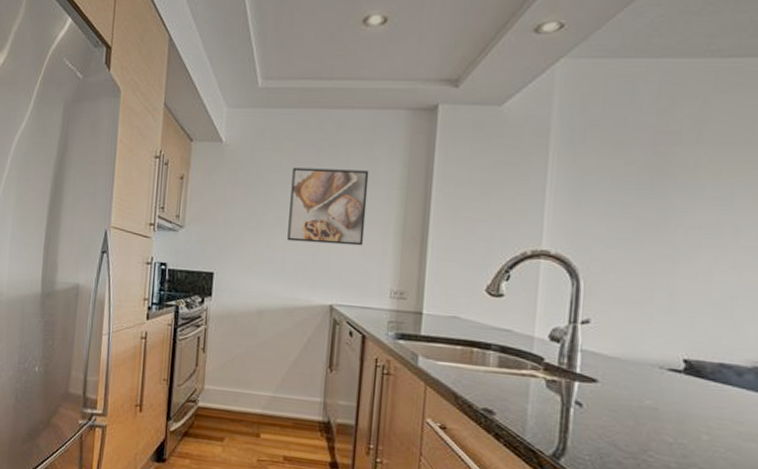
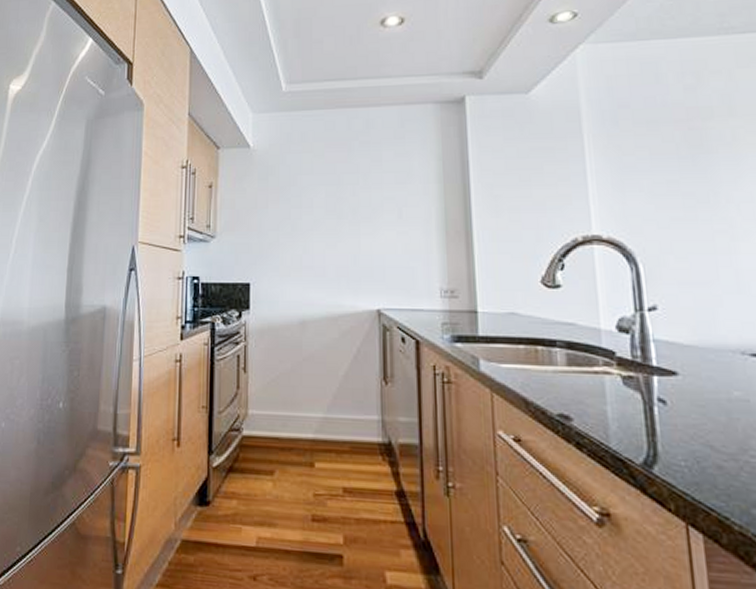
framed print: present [287,167,369,246] -> none [325,166,406,244]

